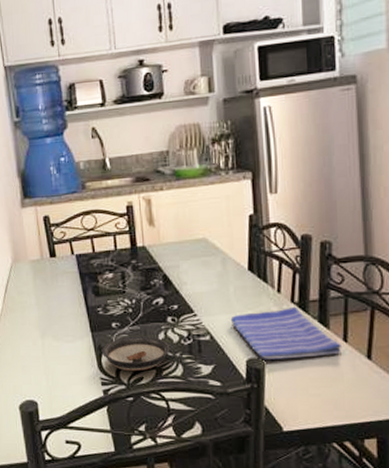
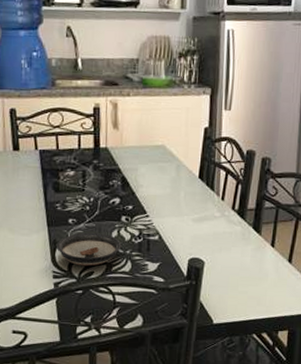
dish towel: present [230,306,342,359] -> none [178,213,269,260]

